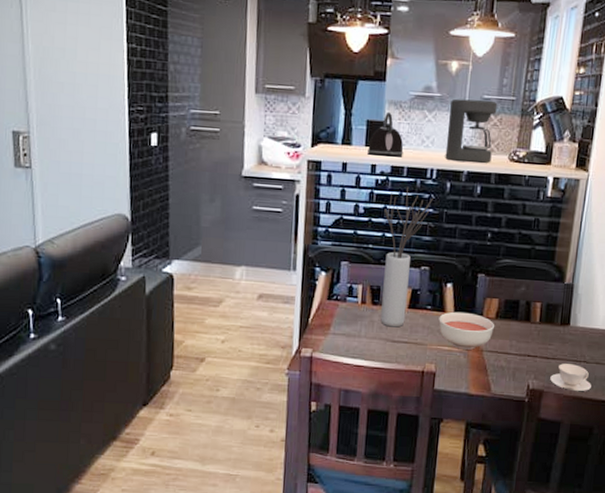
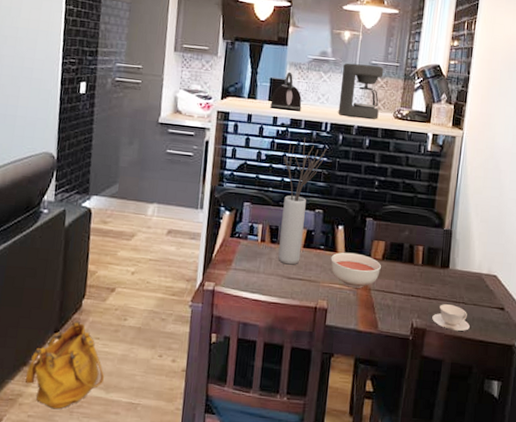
handbag: none [117,392,200,483] -> present [25,320,105,409]

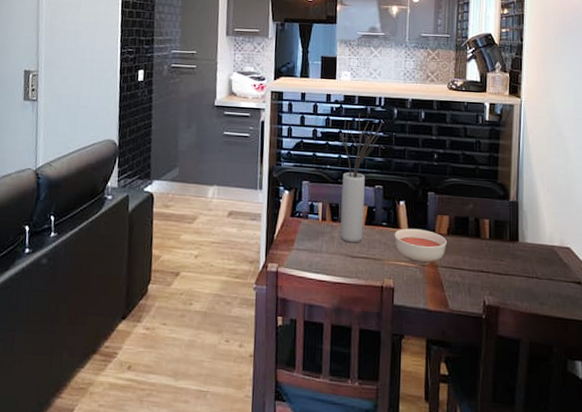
handbag: present [25,320,105,409] -> none [96,306,173,398]
kettle: present [270,72,302,112] -> none [323,49,354,88]
coffee maker: present [338,63,384,119] -> none [391,37,434,92]
teacup: present [432,304,470,332] -> none [505,279,546,309]

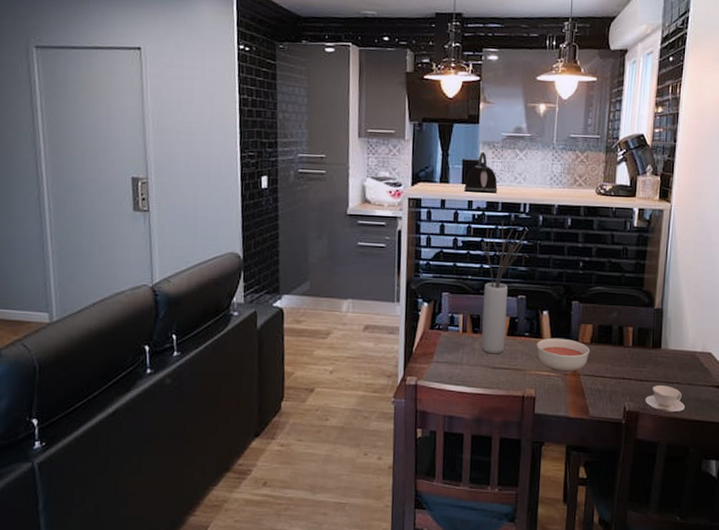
kettle: none [323,49,354,88] -> present [464,151,498,194]
teacup: none [505,279,546,309] -> present [645,385,685,413]

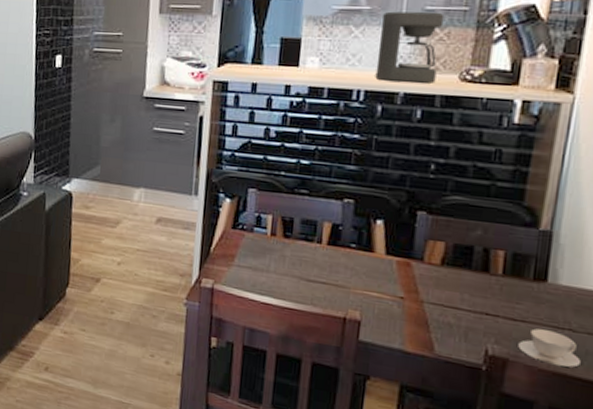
kettle: present [464,151,498,194] -> none [281,28,324,78]
vase: present [481,220,527,354] -> none [293,109,360,266]
bowl: present [536,338,591,374] -> none [365,253,440,300]
coffee maker: none [537,138,584,197] -> present [375,11,445,83]

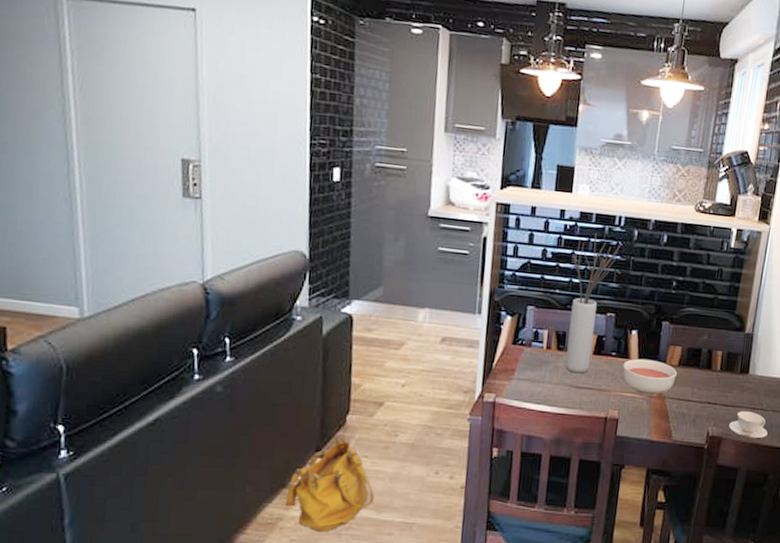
handbag: none [13,309,92,398] -> present [286,438,375,532]
vase: none [293,109,360,266] -> present [565,232,621,374]
bowl: none [365,253,440,300] -> present [622,358,678,397]
coffee maker: present [375,11,445,83] -> none [633,148,686,213]

